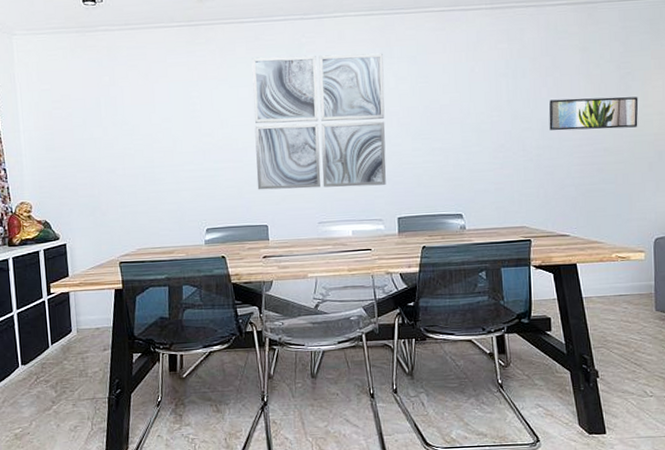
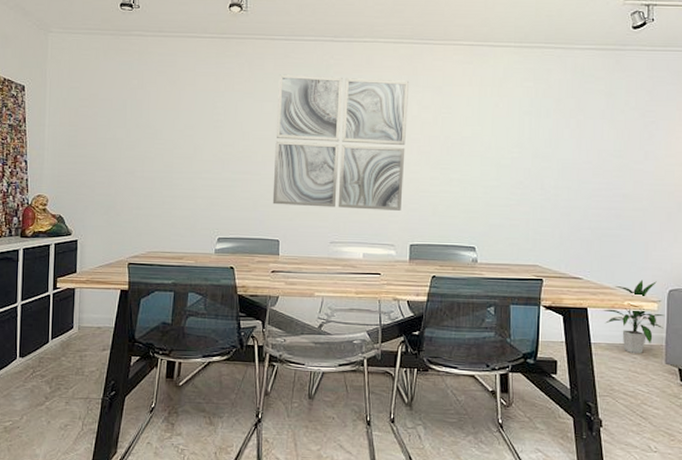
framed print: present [549,96,639,131] -> none [569,141,661,176]
indoor plant: none [591,231,653,303] -> present [602,279,665,353]

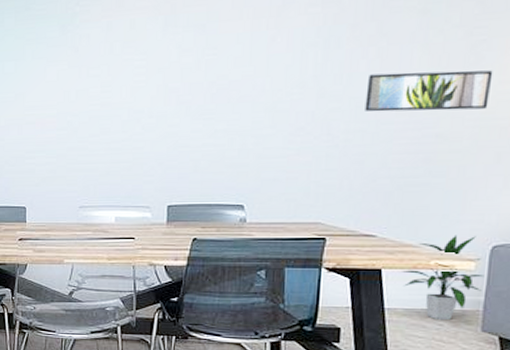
wall art: present [272,74,409,211] -> none [17,21,166,171]
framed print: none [569,141,661,176] -> present [365,70,493,112]

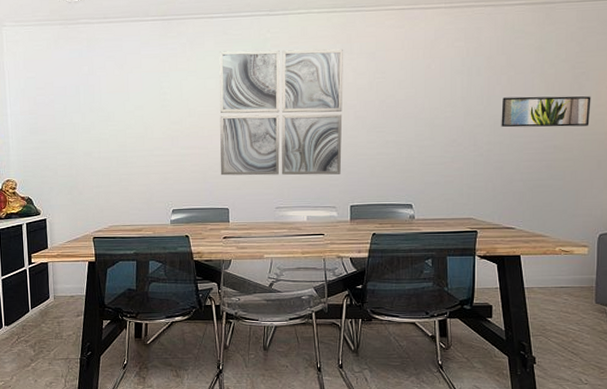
wall art: none [17,21,166,171] -> present [219,49,343,176]
indoor plant: present [400,235,485,320] -> none [534,226,595,295]

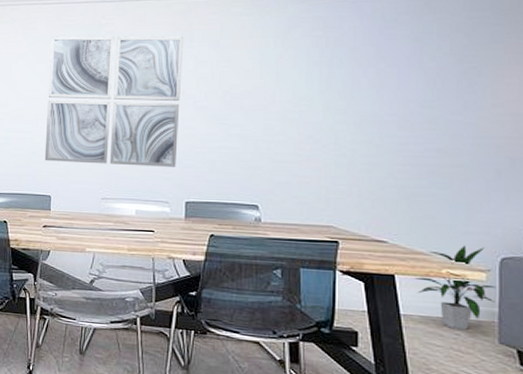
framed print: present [501,96,591,128] -> none [369,92,485,128]
indoor plant: none [534,226,595,295] -> present [413,245,497,329]

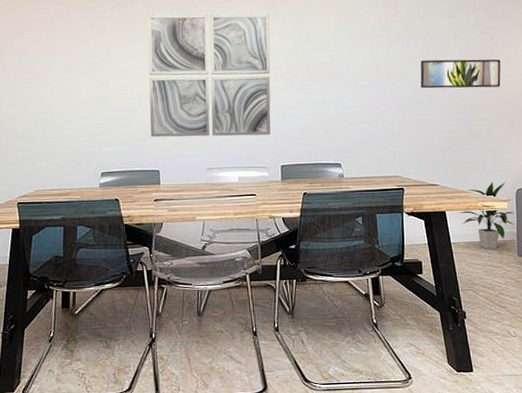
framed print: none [369,92,485,128] -> present [420,59,501,89]

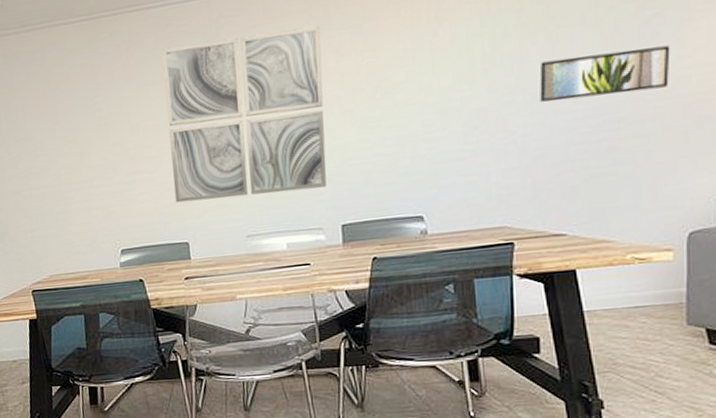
indoor plant: present [458,182,515,249] -> none [596,224,685,317]

